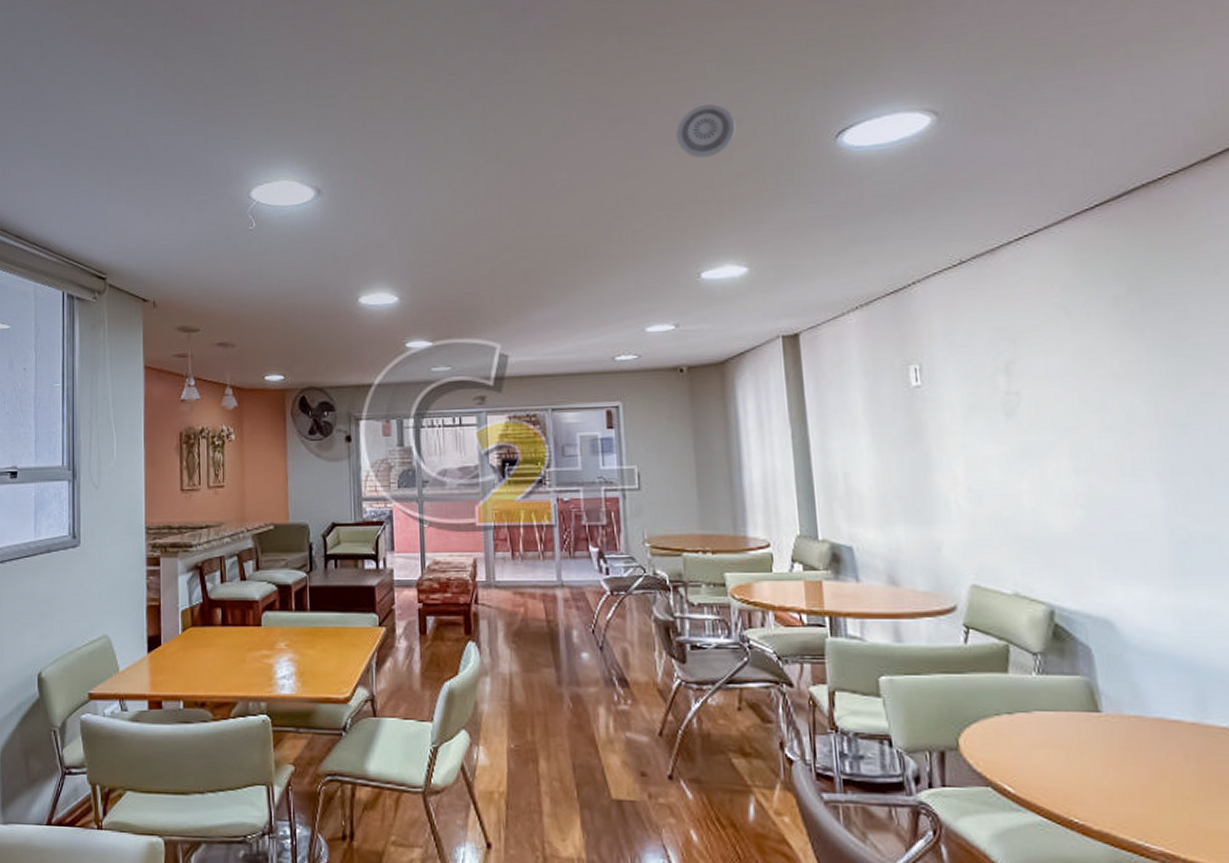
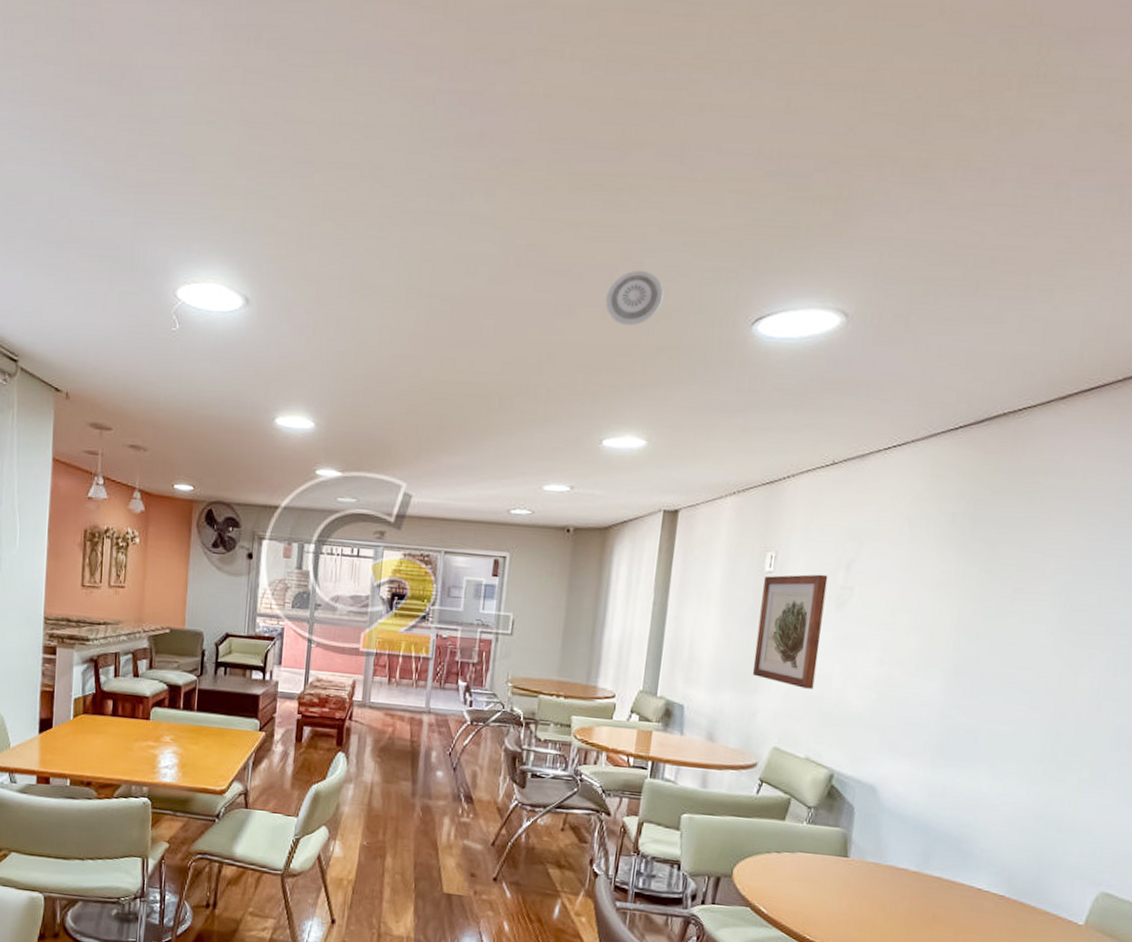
wall art: none [912,381,1002,512] -> present [752,574,828,689]

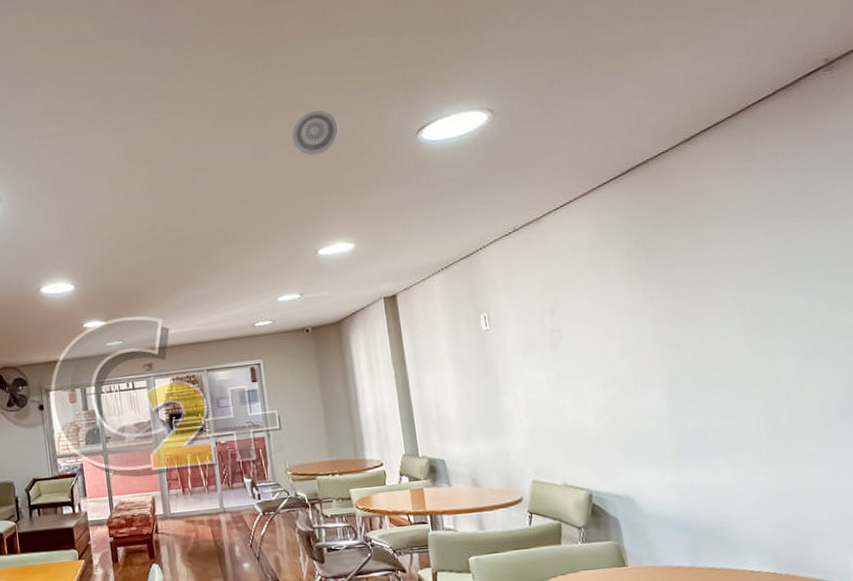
wall art: present [752,574,828,689] -> none [483,323,552,424]

